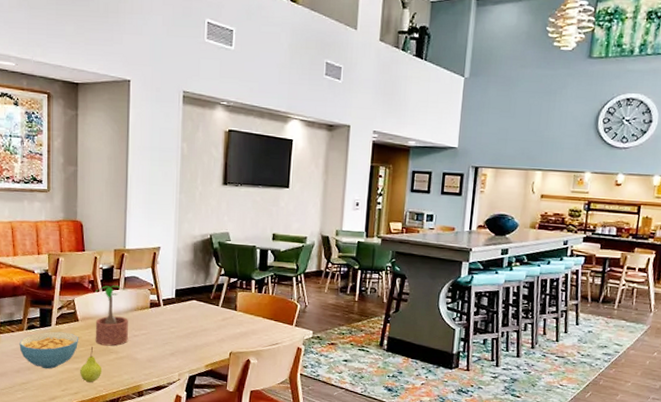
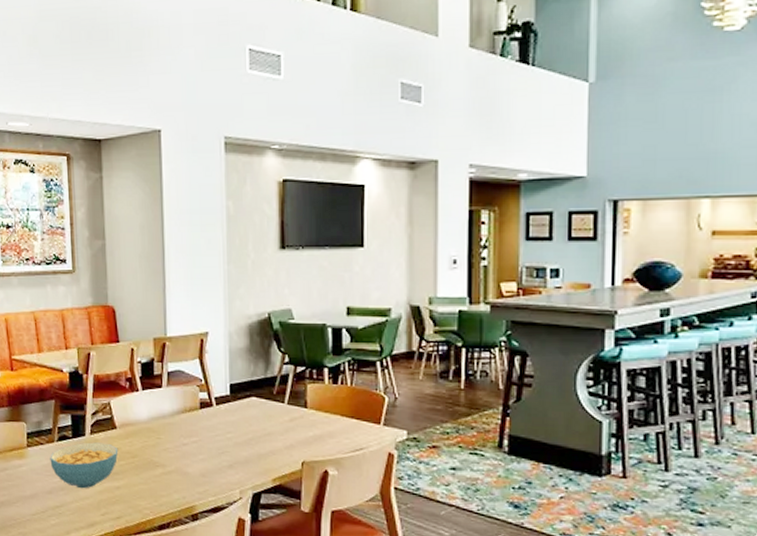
fruit: present [80,347,102,383] -> none [121,460,148,505]
potted plant: present [95,285,128,346] -> none [134,382,176,458]

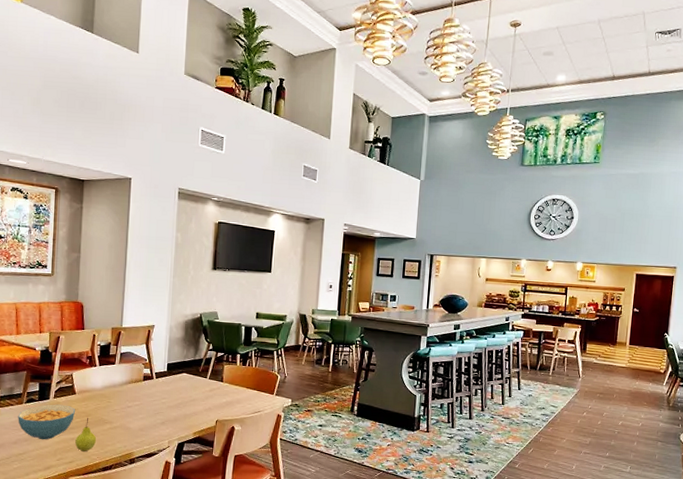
fruit: none [121,460,148,505] -> present [75,418,97,452]

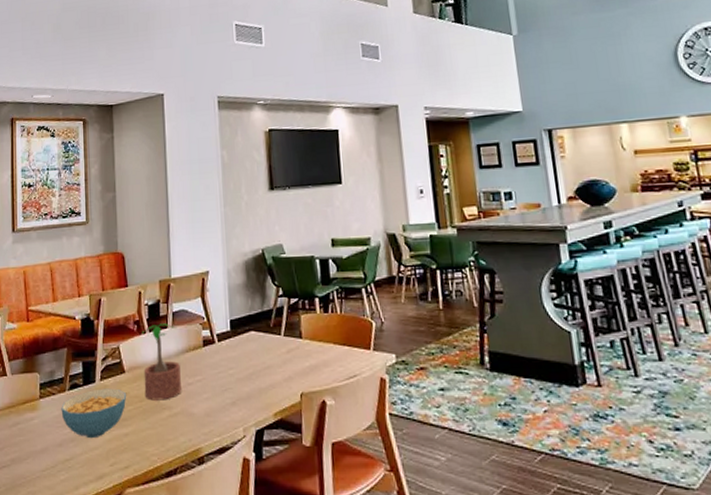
fruit: present [75,418,97,452] -> none [130,404,155,452]
potted plant: none [91,360,123,417] -> present [142,323,181,401]

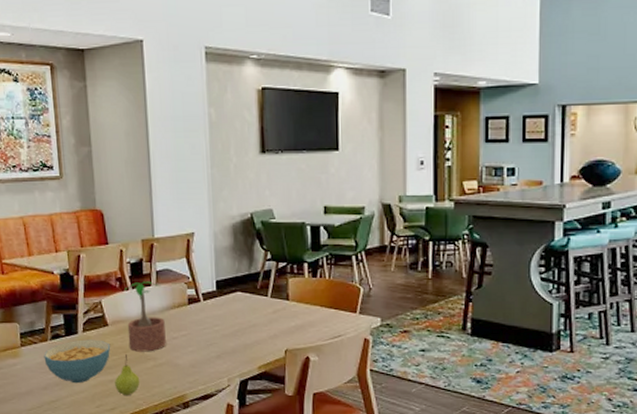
fruit: none [130,404,155,452] -> present [115,354,140,396]

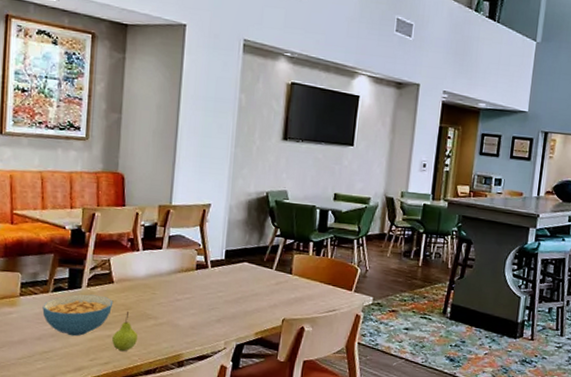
potted plant: present [124,281,166,352] -> none [131,244,172,311]

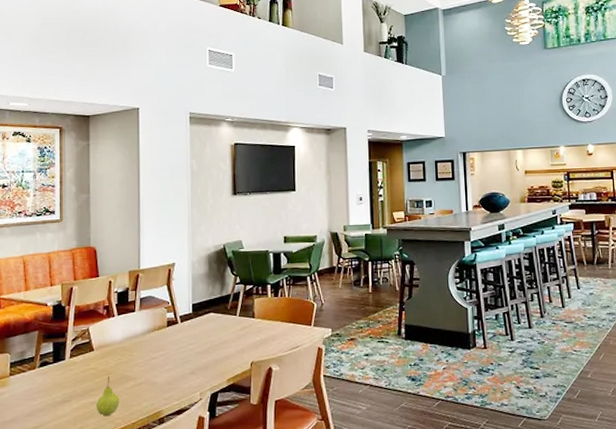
cereal bowl: present [42,294,114,337] -> none [31,364,95,408]

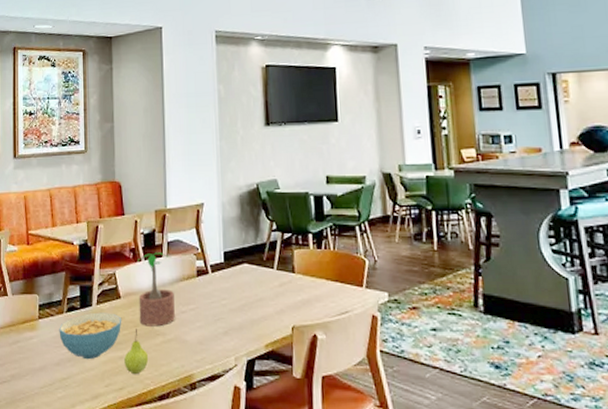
cereal bowl: none [31,364,95,408] -> present [59,312,122,360]
potted plant: none [111,308,146,374] -> present [137,252,175,327]

